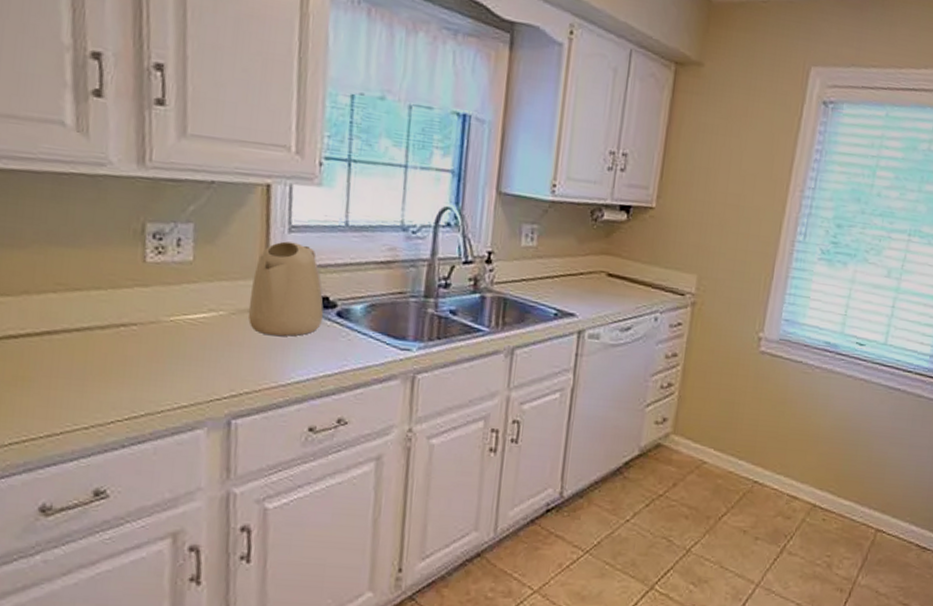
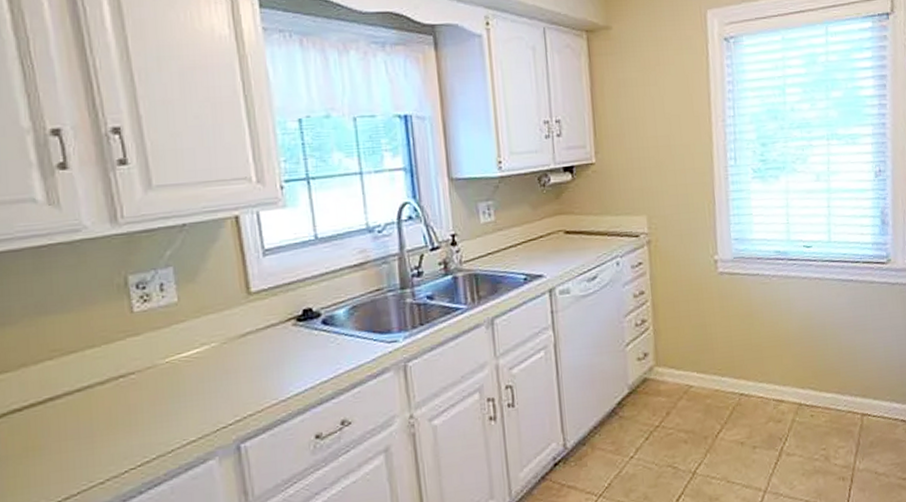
kettle: present [248,241,324,337] -> none [237,264,310,357]

